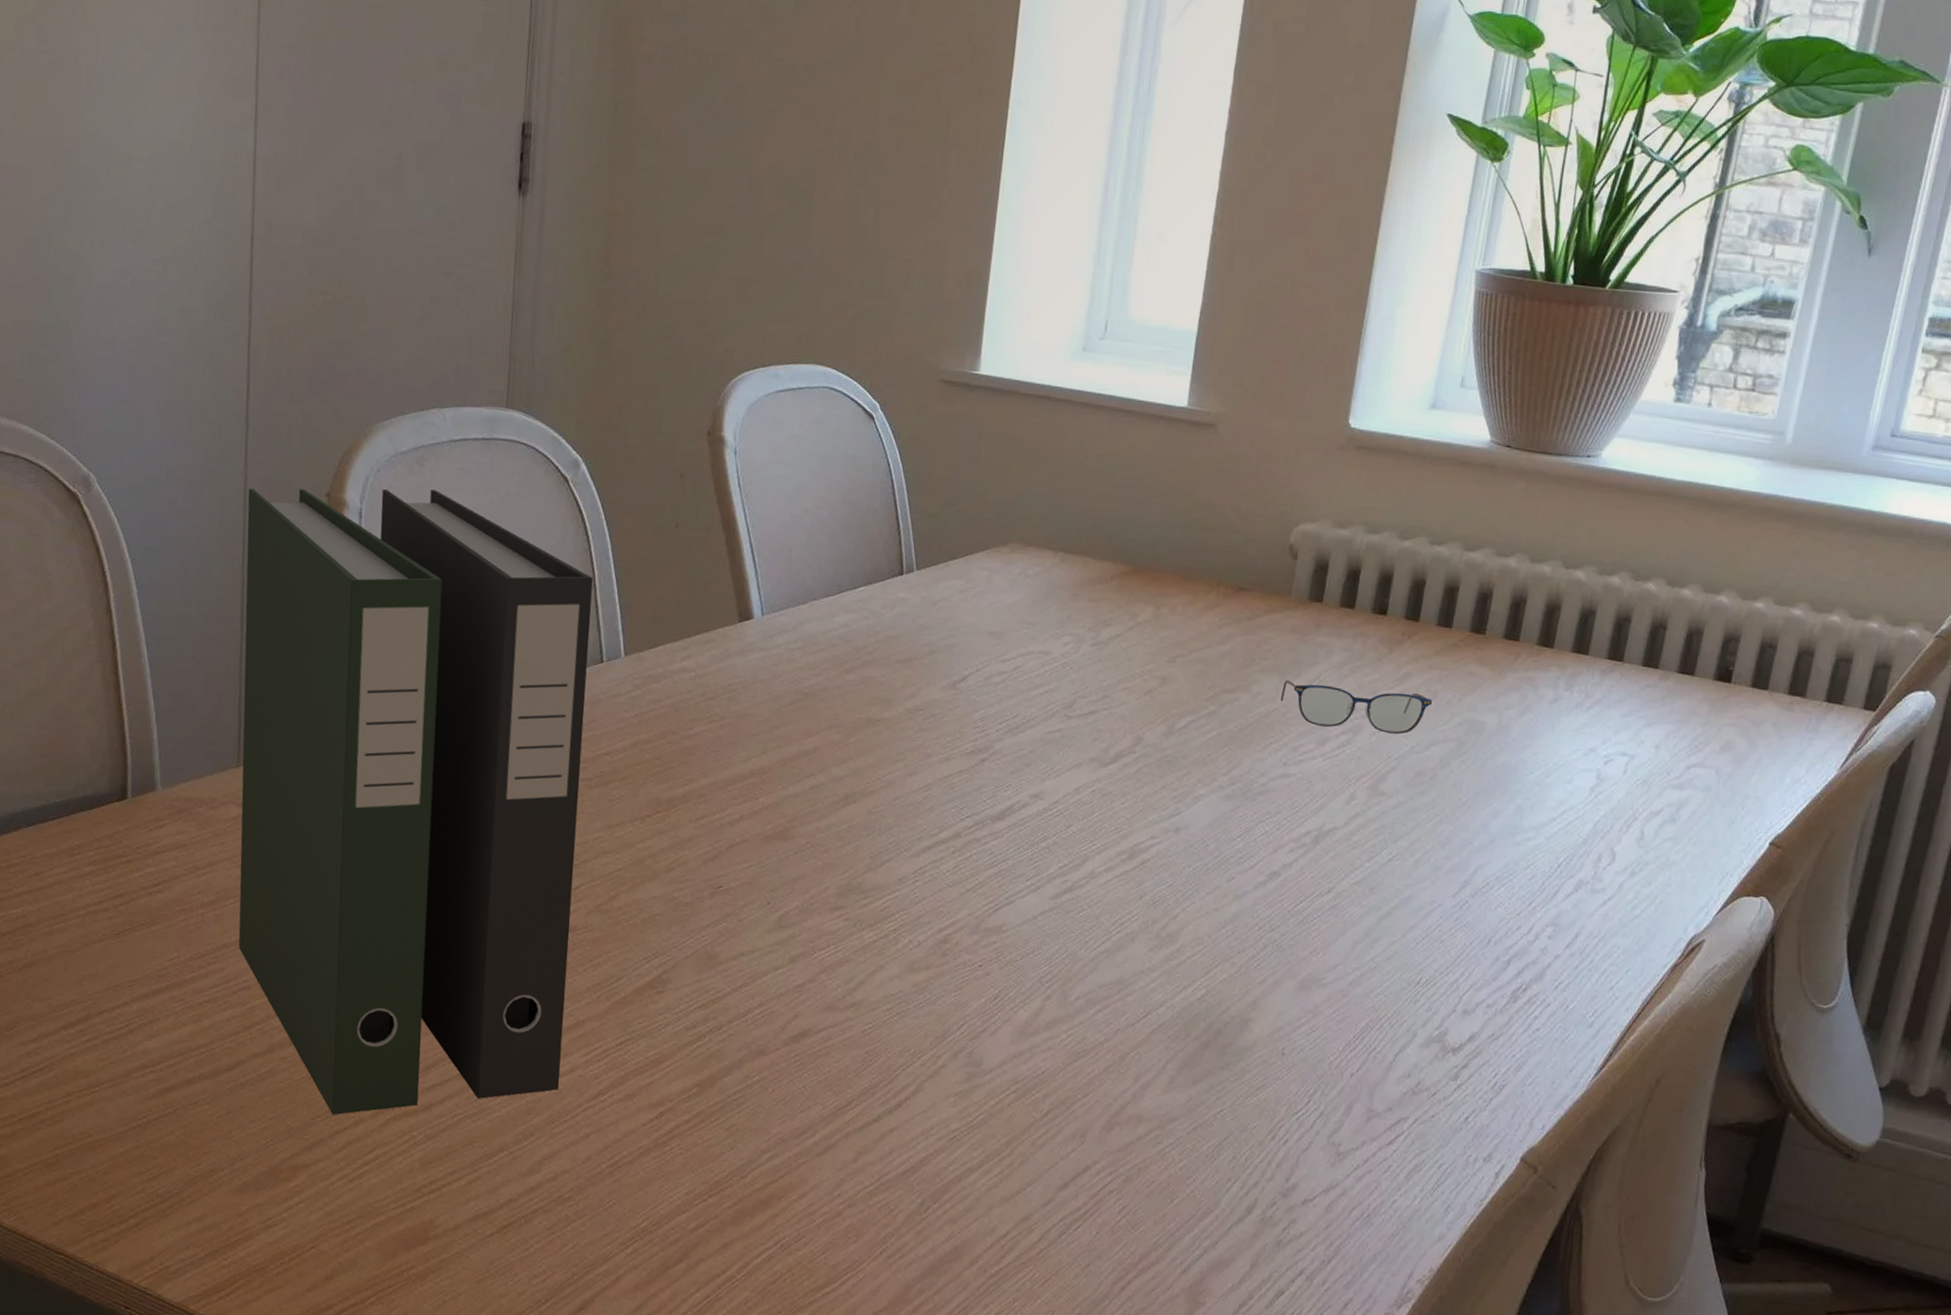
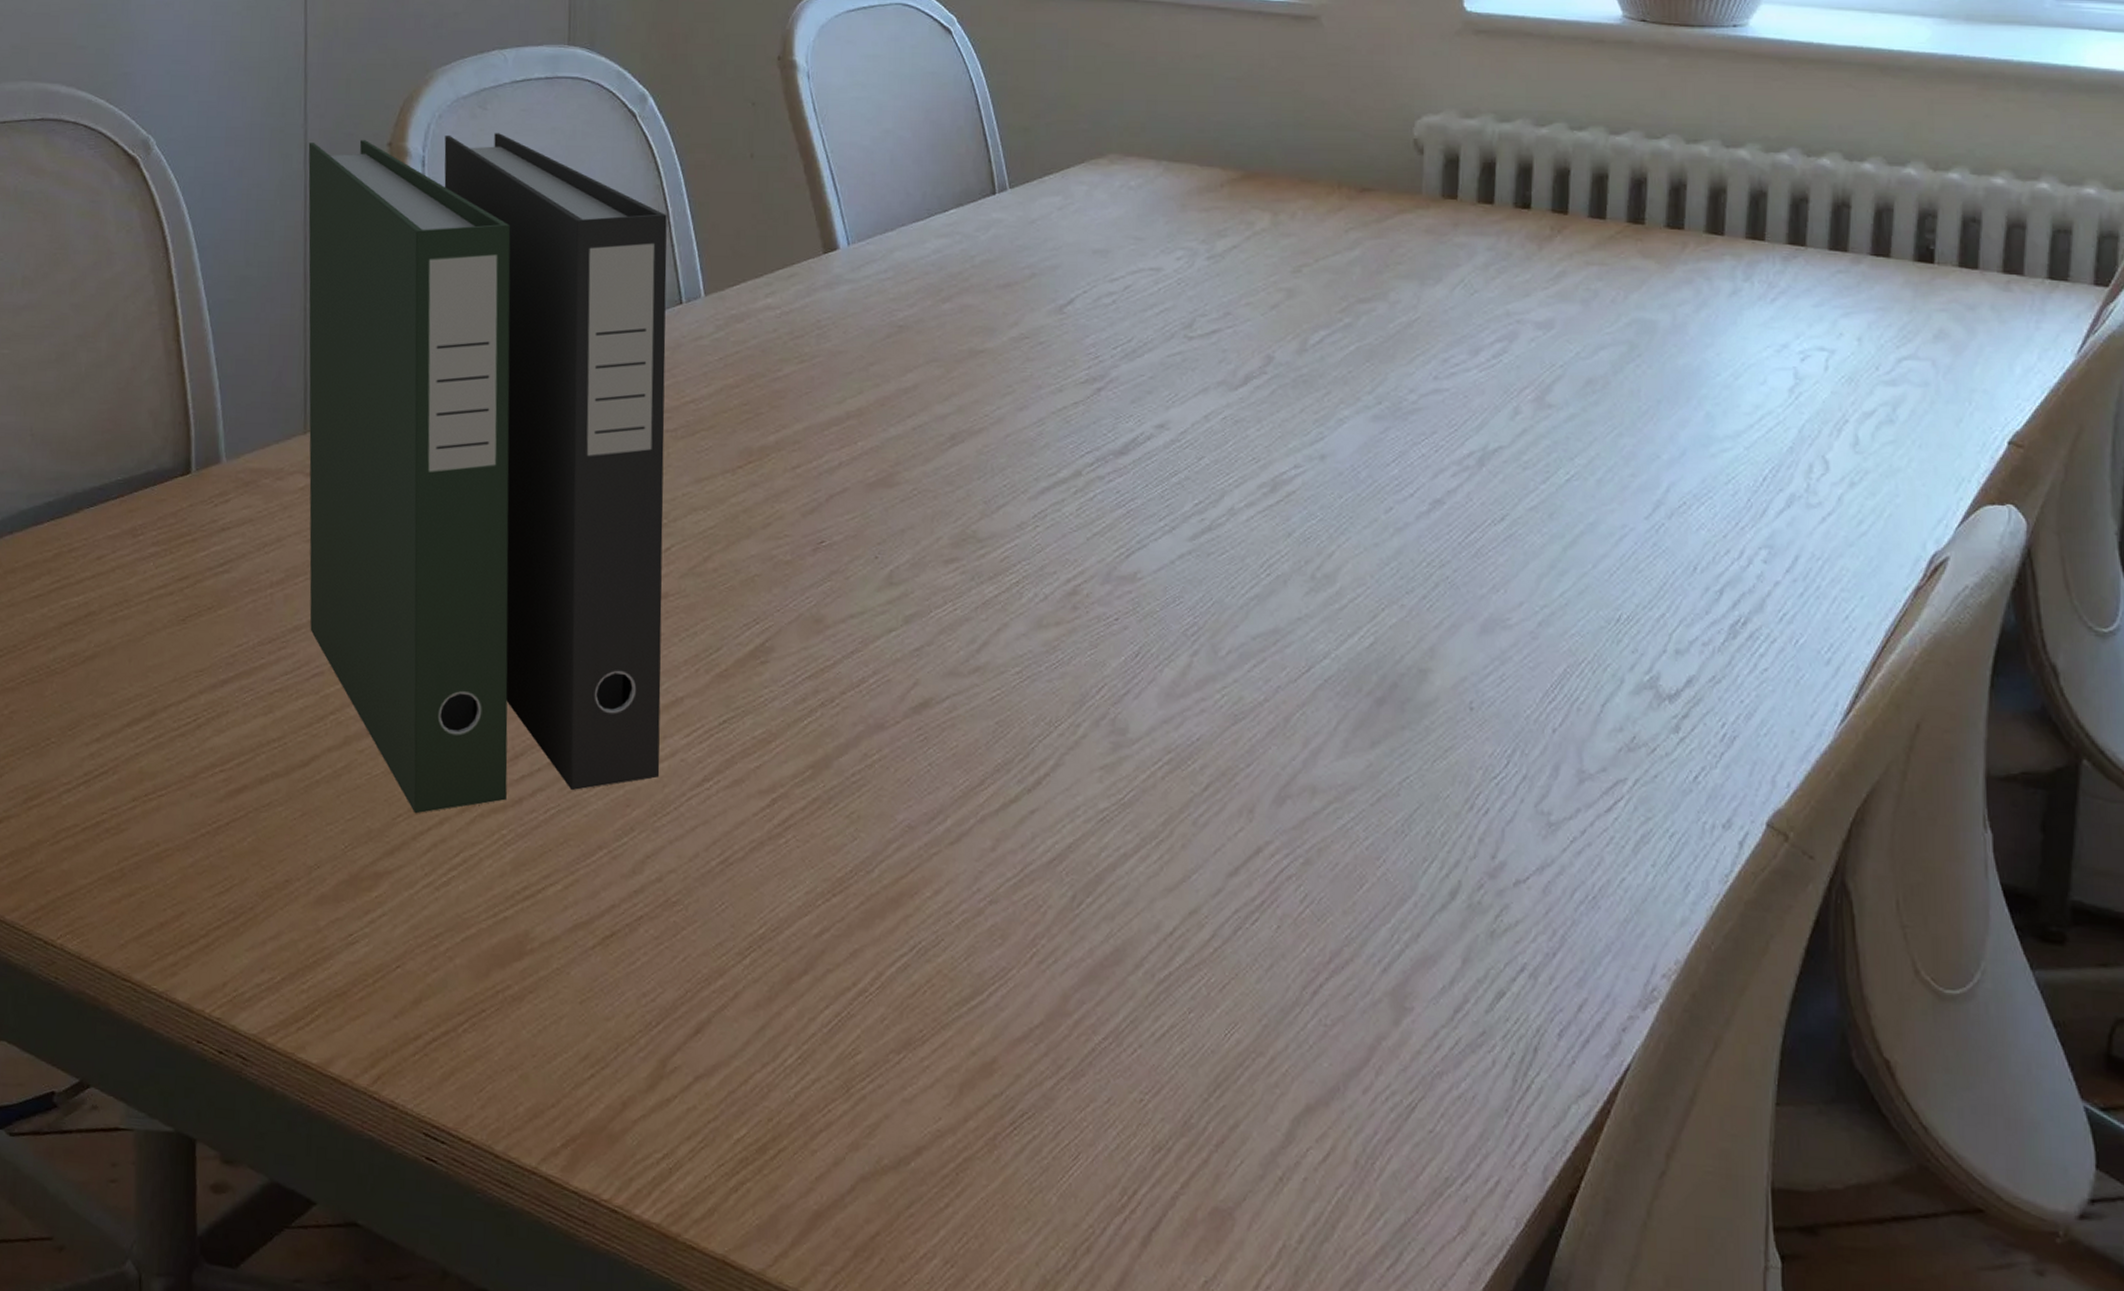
glasses: present [1280,680,1433,734] -> none [1422,286,1595,339]

